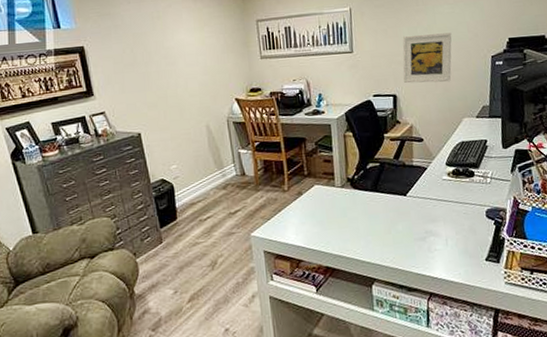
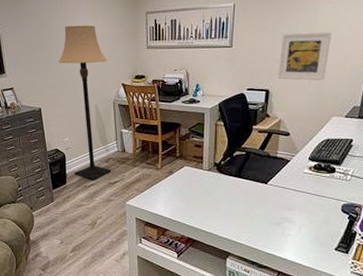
lamp: none [158,36,231,212] -> present [58,24,112,180]

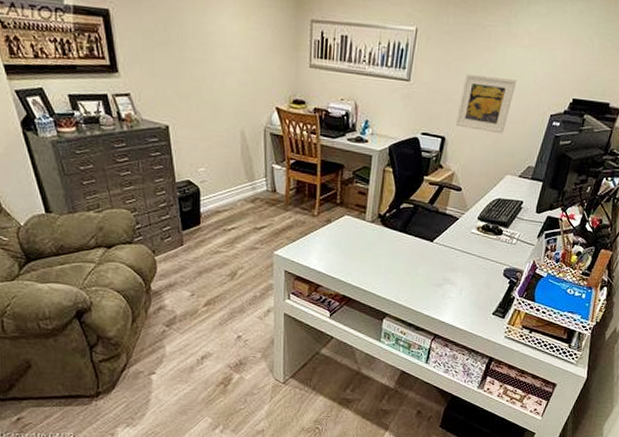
lamp: present [58,24,112,180] -> none [193,20,259,223]

